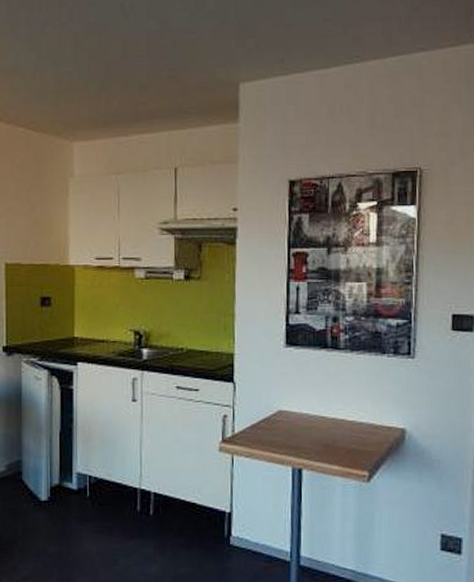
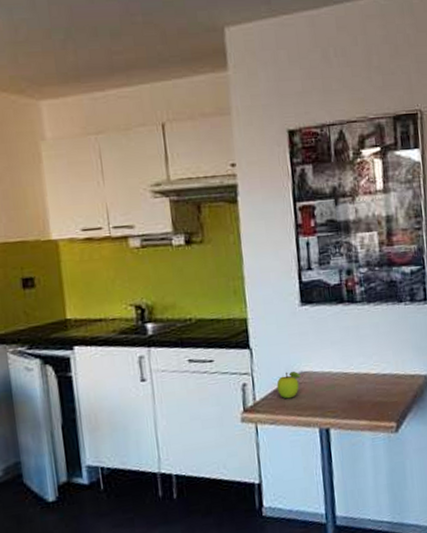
fruit: none [255,408,279,435] -> present [276,370,301,399]

